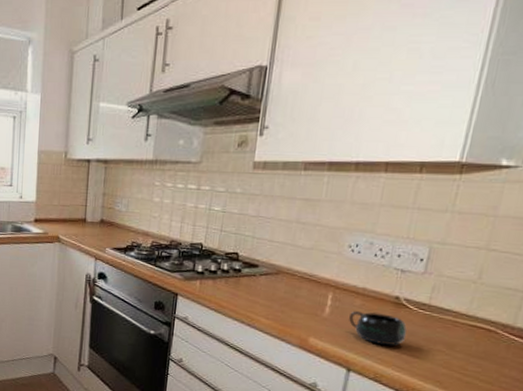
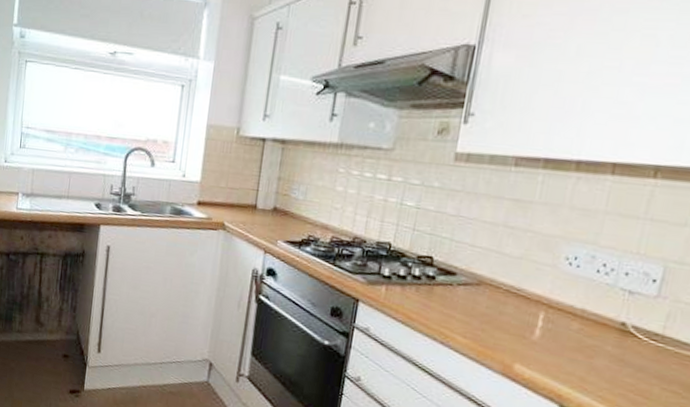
mug: present [349,311,407,346] -> none [563,336,635,382]

